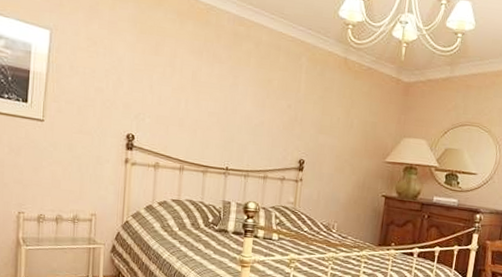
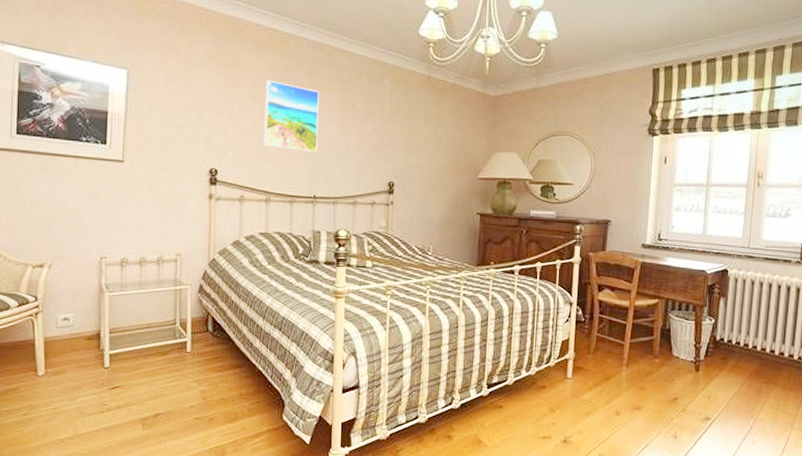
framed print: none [180,50,238,125] -> present [264,80,320,152]

